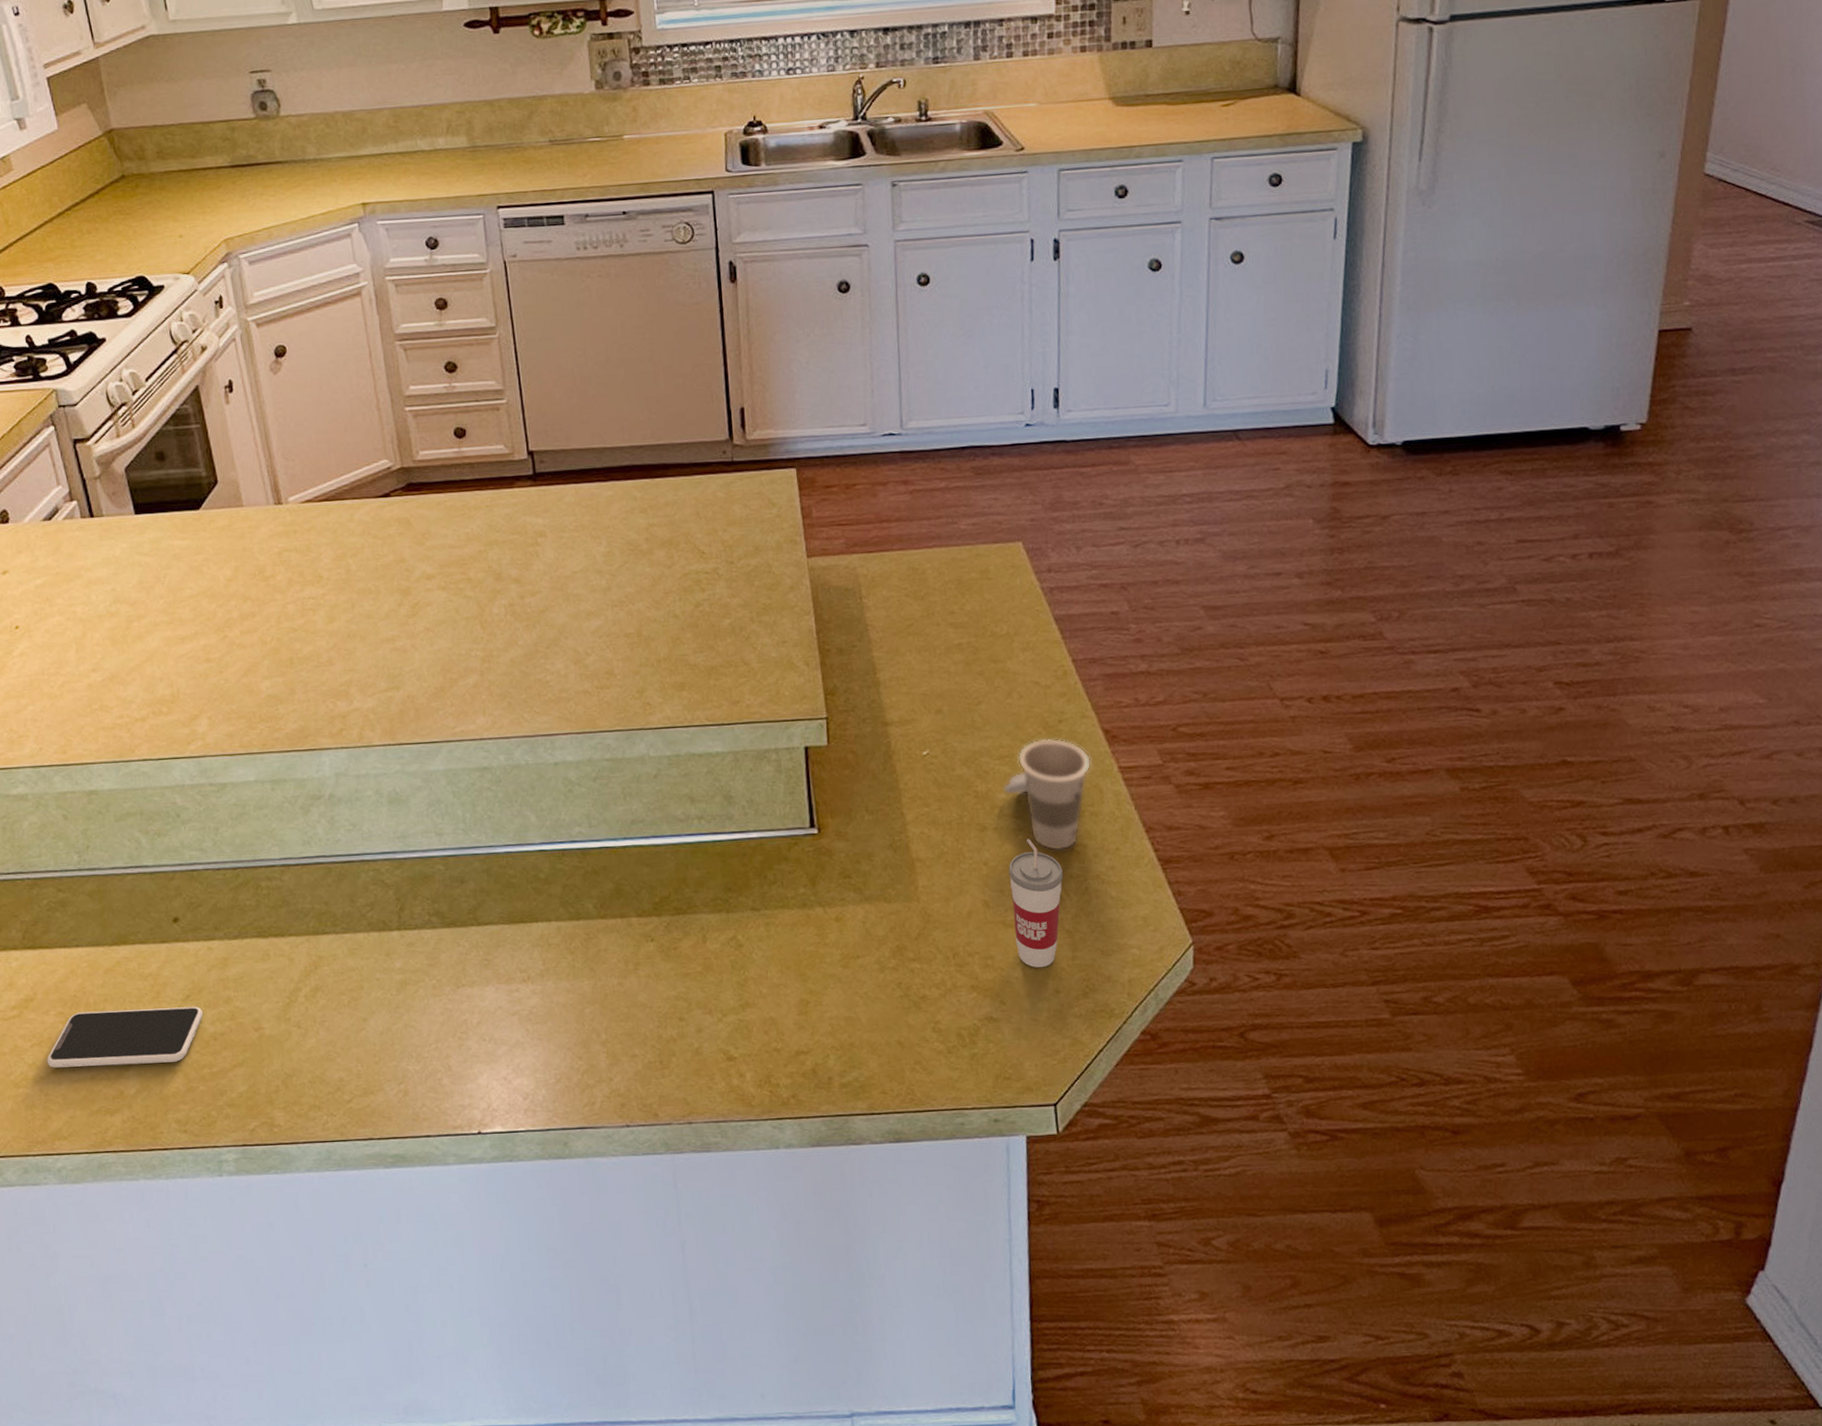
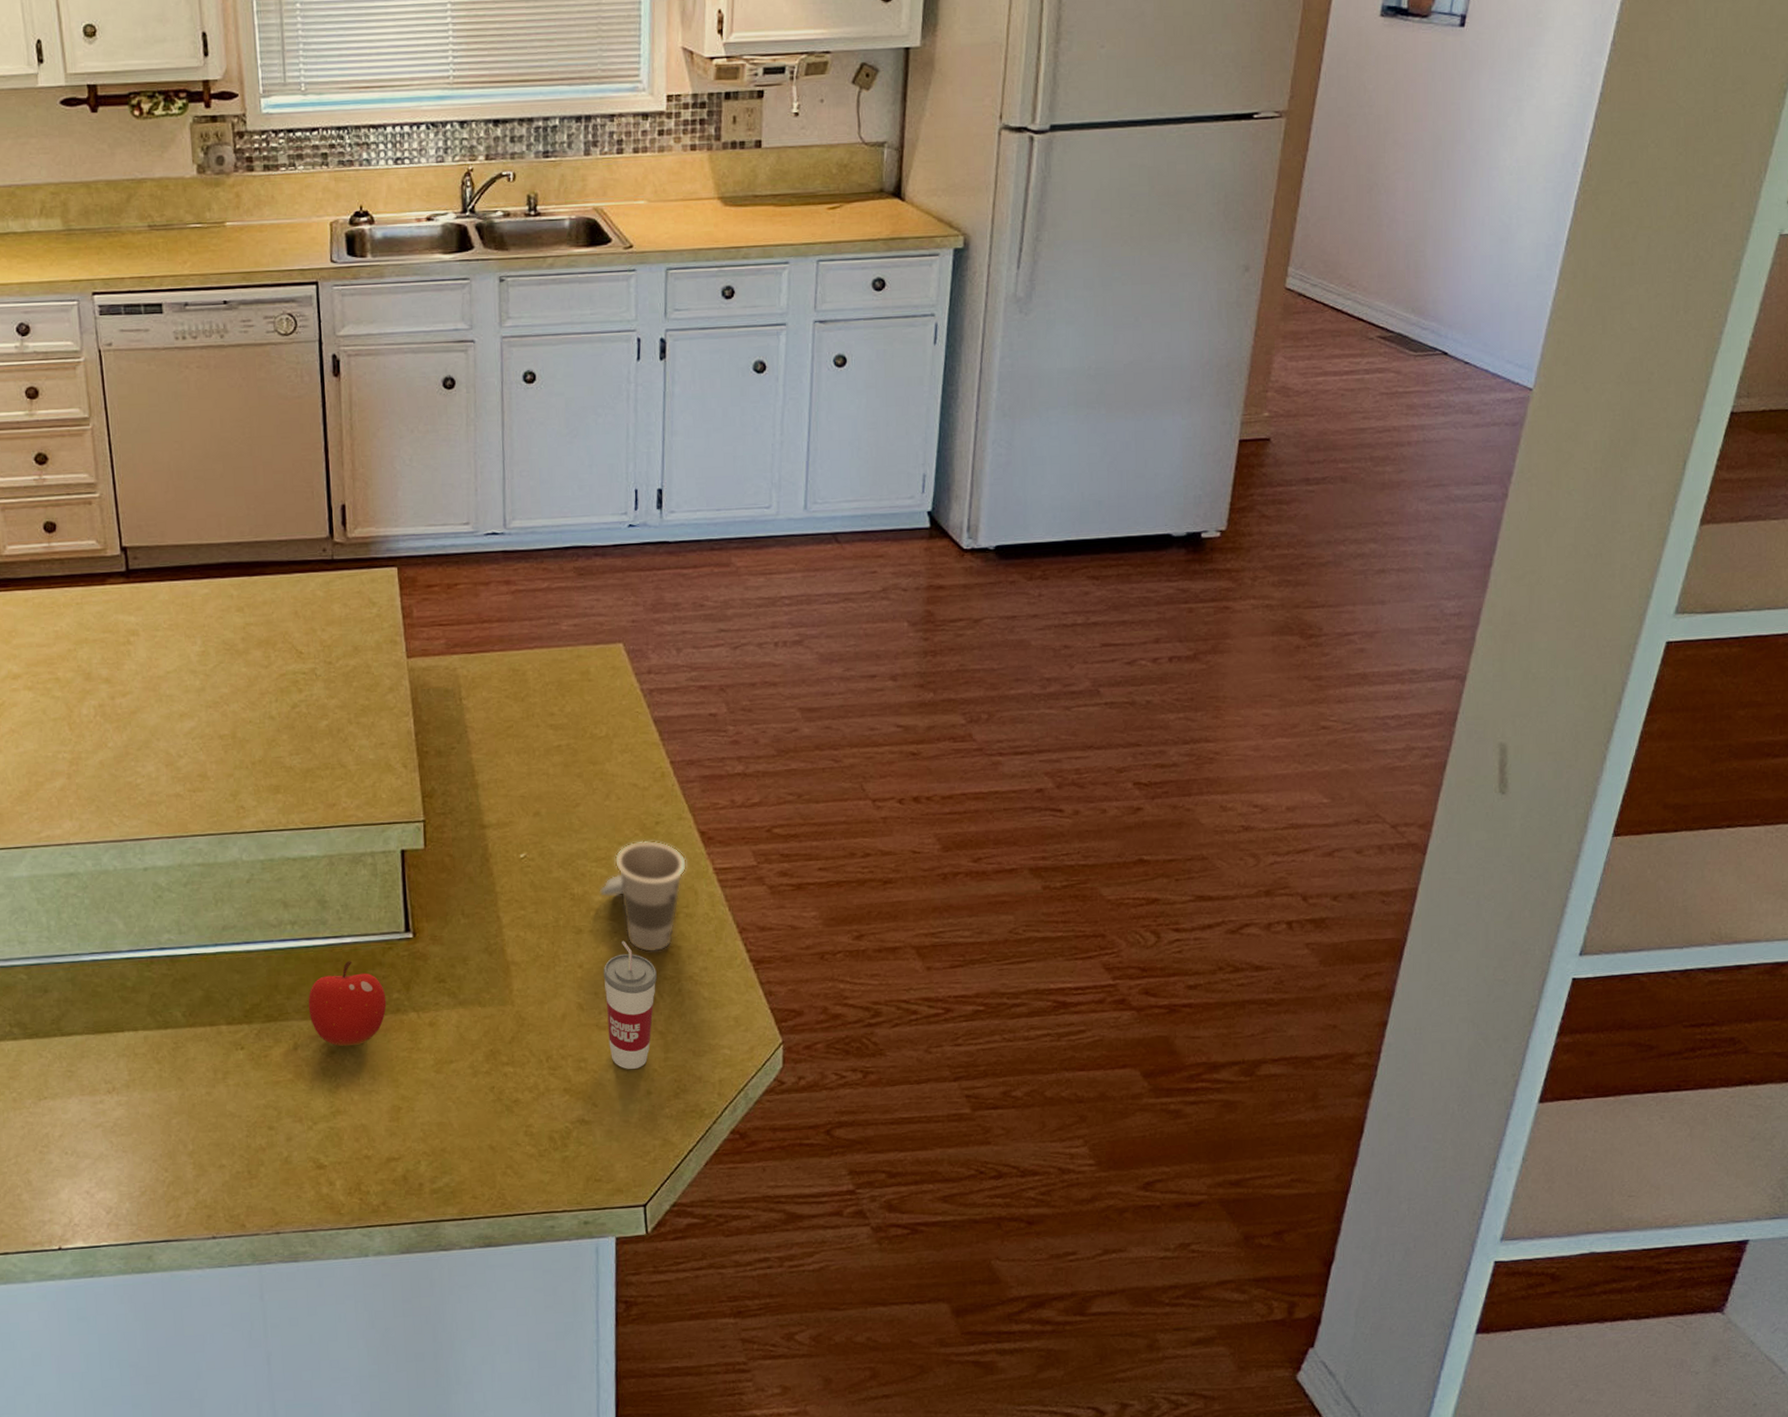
fruit: none [715,856,793,941] -> present [308,961,387,1047]

